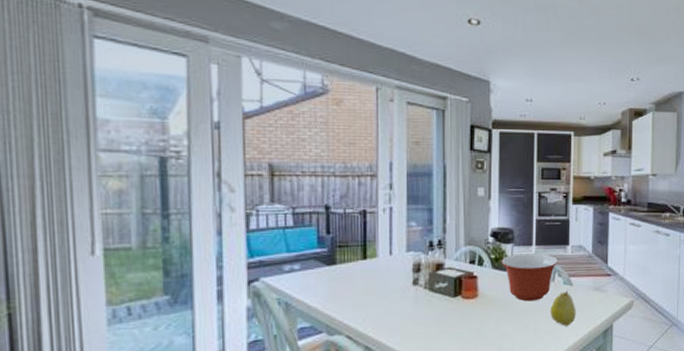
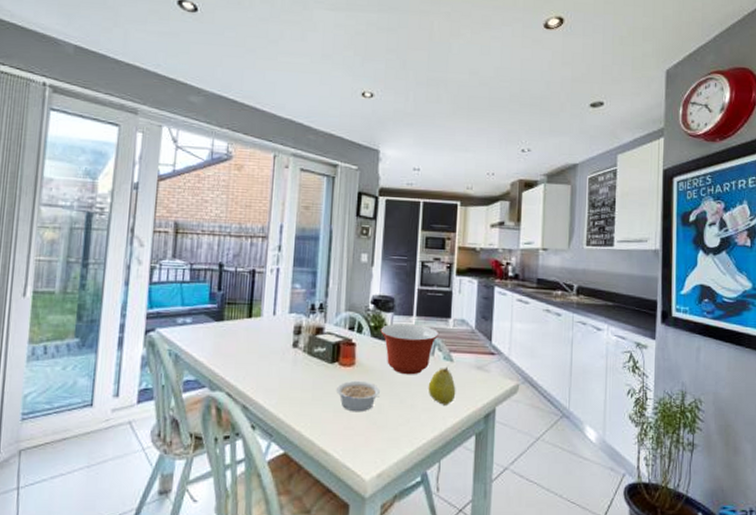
legume: none [460,311,504,341] -> present [336,380,380,412]

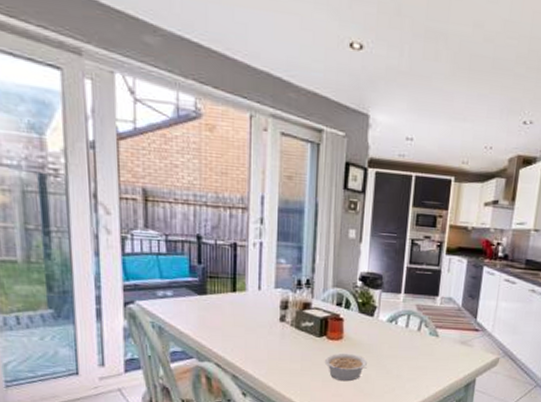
mixing bowl: present [380,323,440,375] -> none [368,300,427,349]
fruit: present [428,367,456,405] -> none [413,341,440,376]

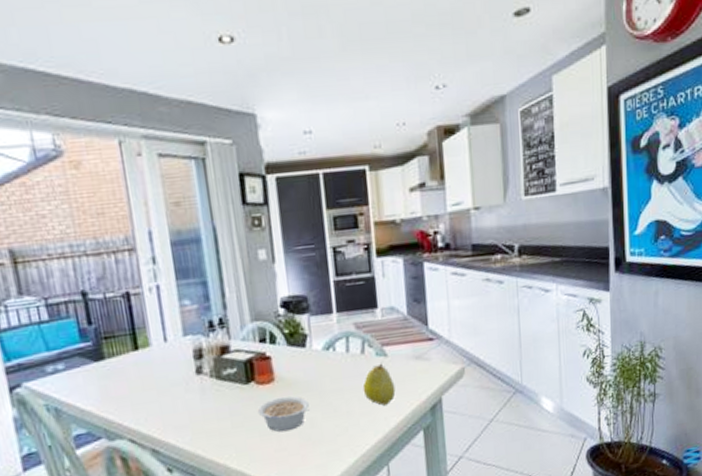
fruit: none [413,341,440,376] -> present [363,363,396,406]

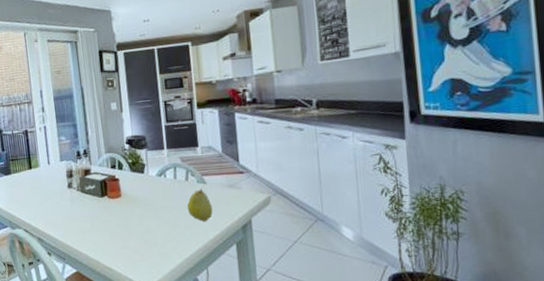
legume: present [257,396,310,432] -> none [109,208,146,235]

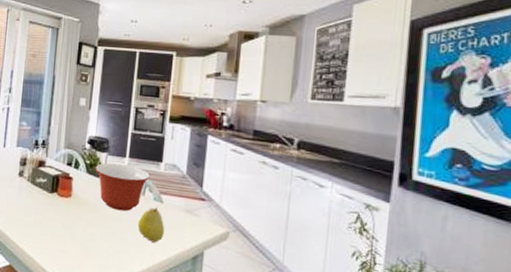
mixing bowl: none [138,156,191,200] -> present [95,163,151,212]

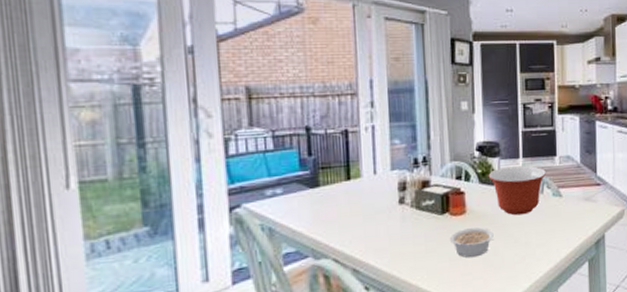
legume: none [54,210,93,239] -> present [449,227,494,258]
fruit: present [137,207,165,243] -> none [540,202,567,239]

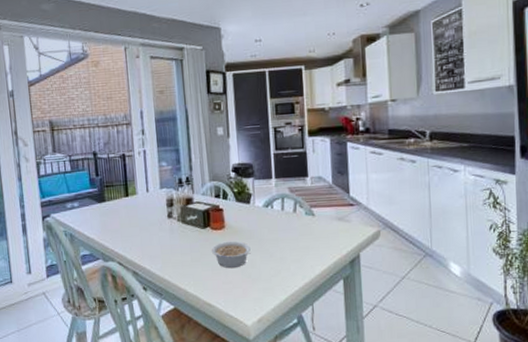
mixing bowl: present [488,165,547,216] -> none [243,185,299,232]

